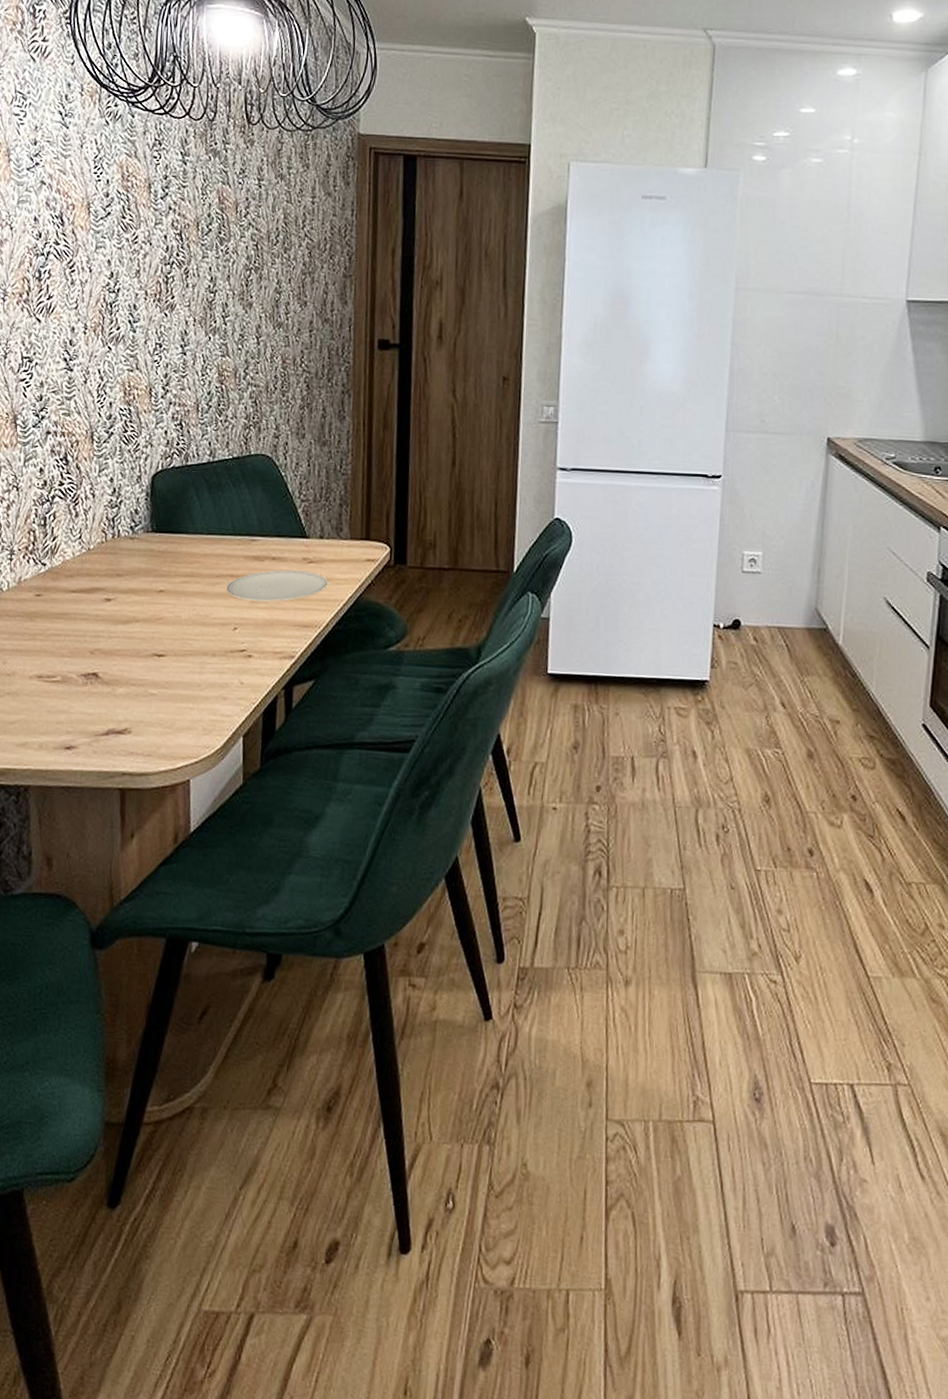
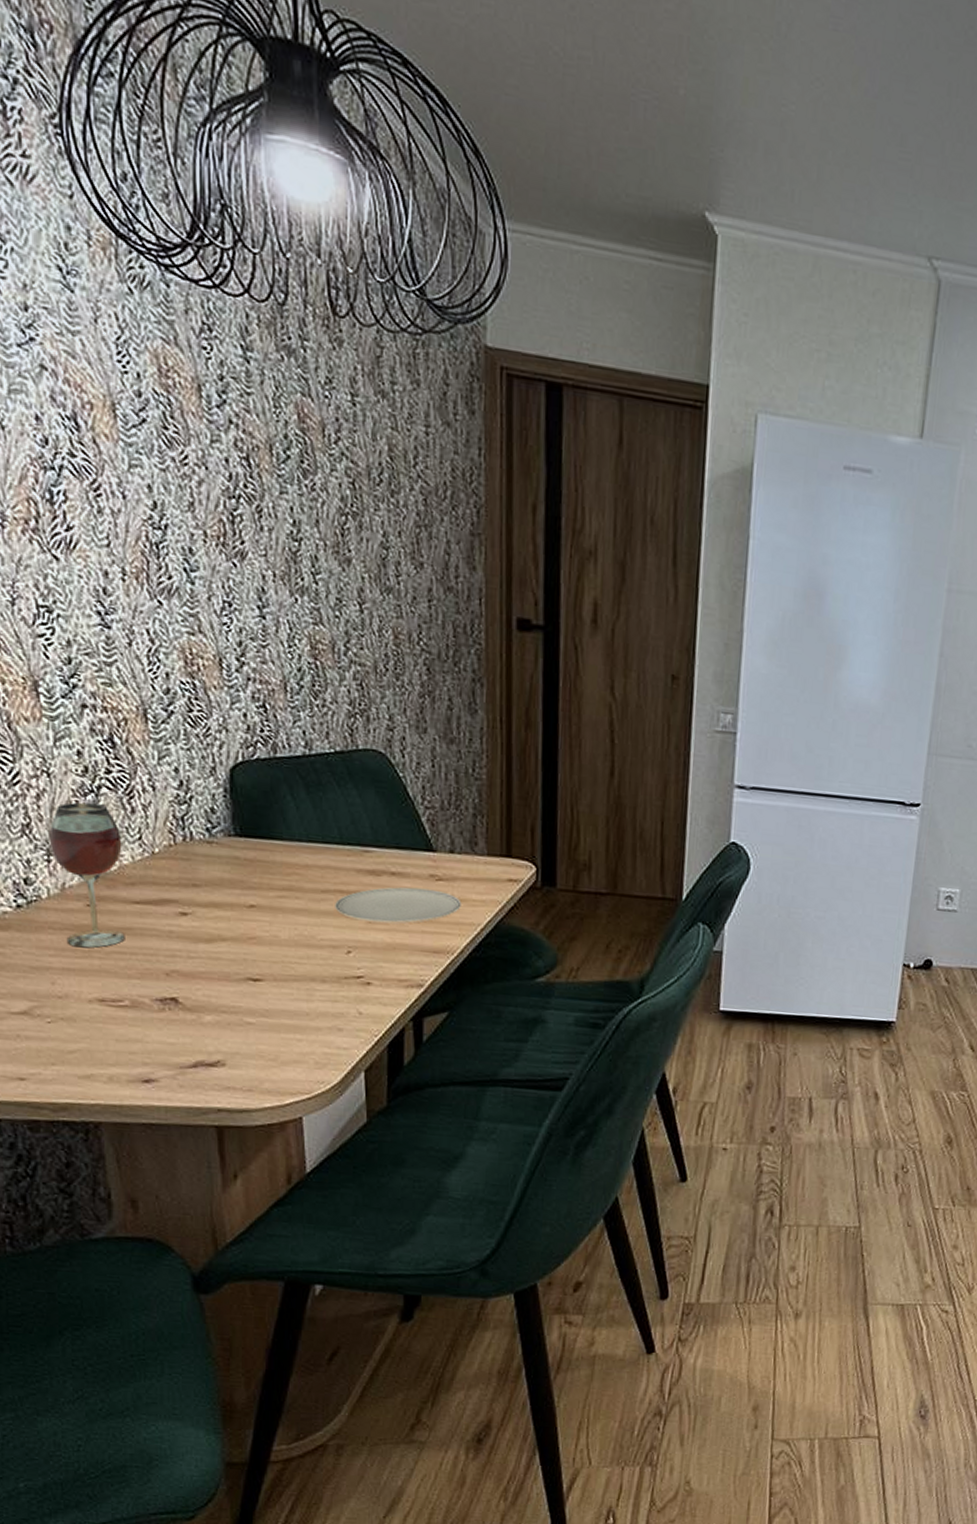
wineglass: none [12,510,67,632] -> present [49,802,125,948]

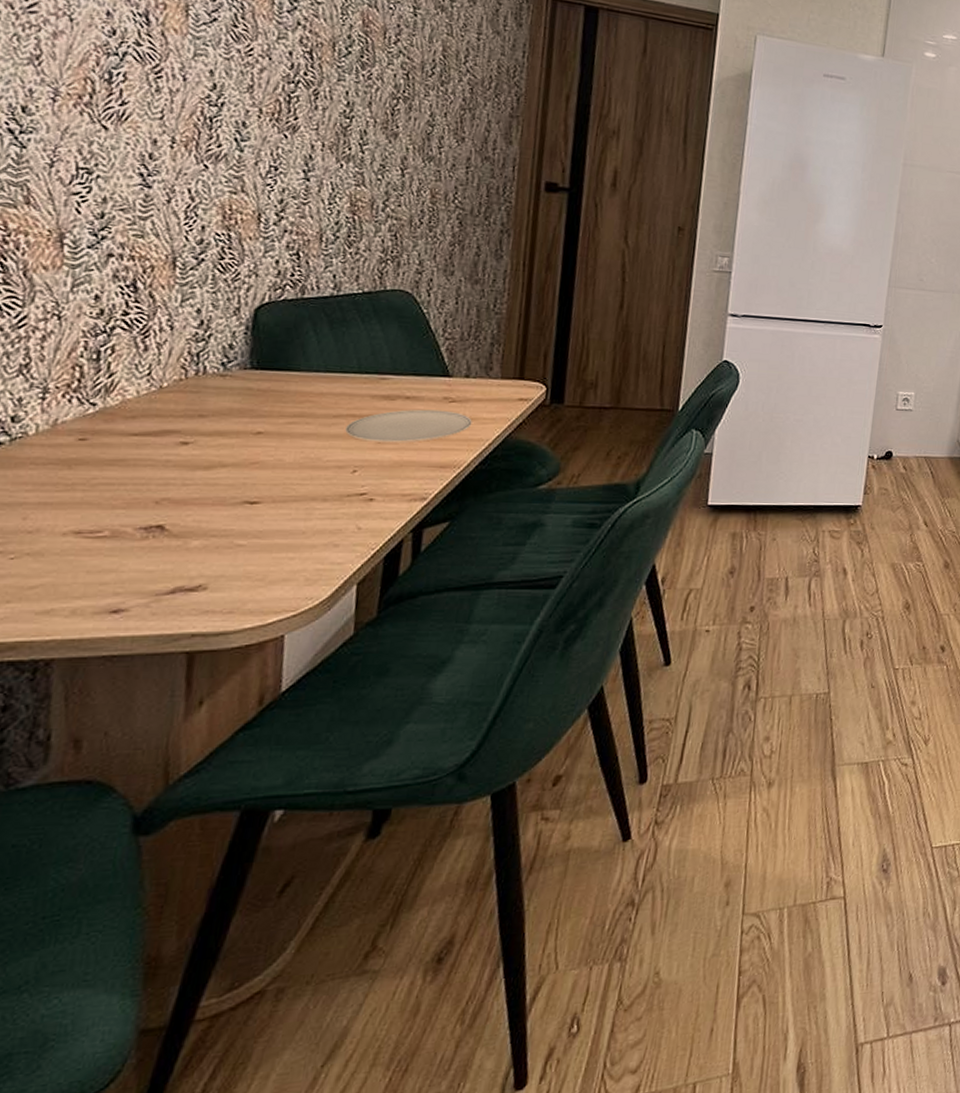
wineglass: present [49,802,125,948] -> none [46,342,129,481]

